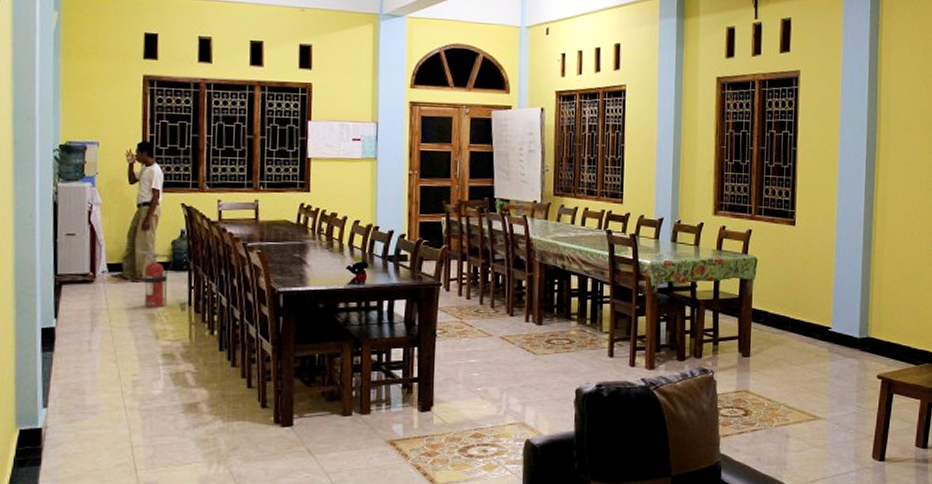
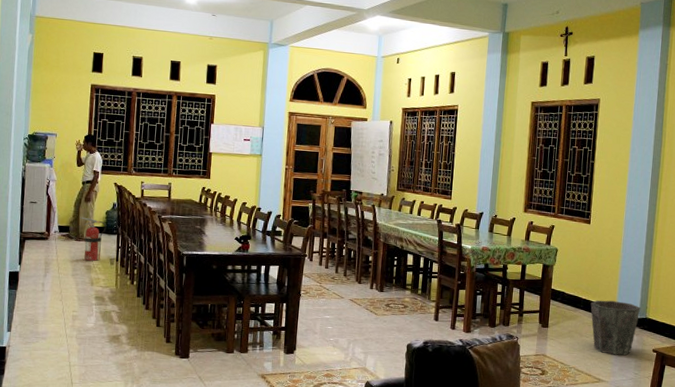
waste bin: none [800,318,861,385] -> present [590,300,641,356]

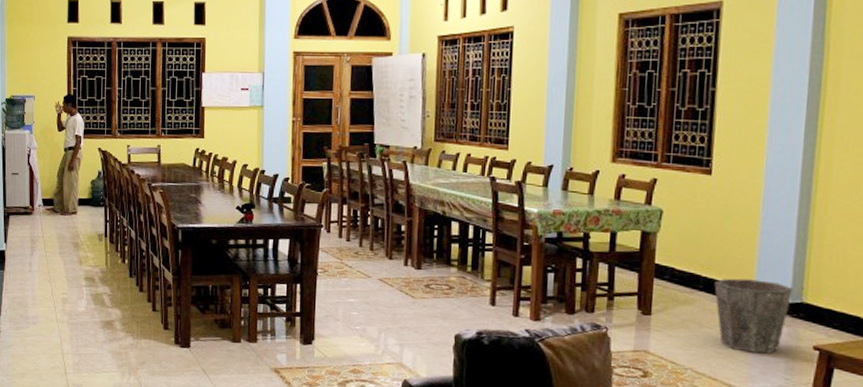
fire extinguisher: present [80,217,107,262] -> none [64,188,93,238]

